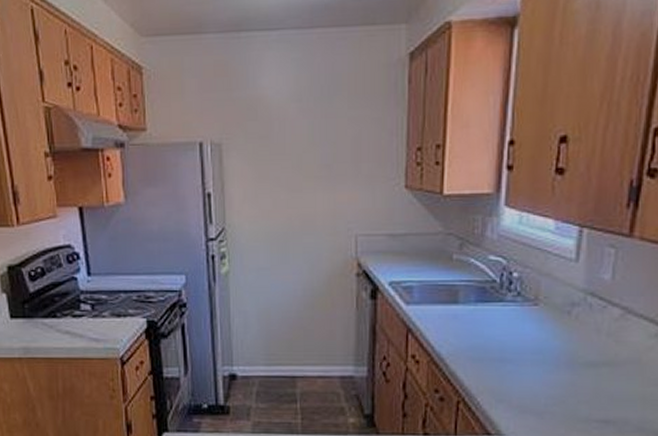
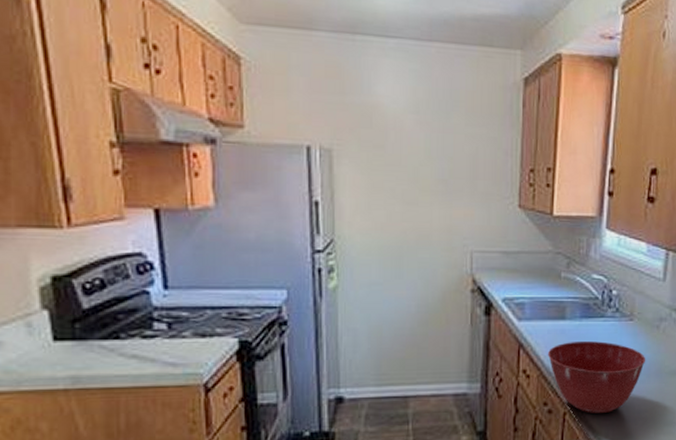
mixing bowl: none [439,327,555,404] -> present [548,341,646,413]

